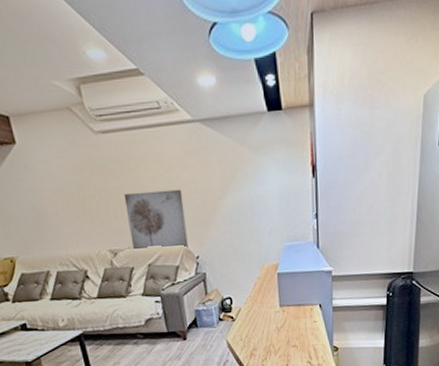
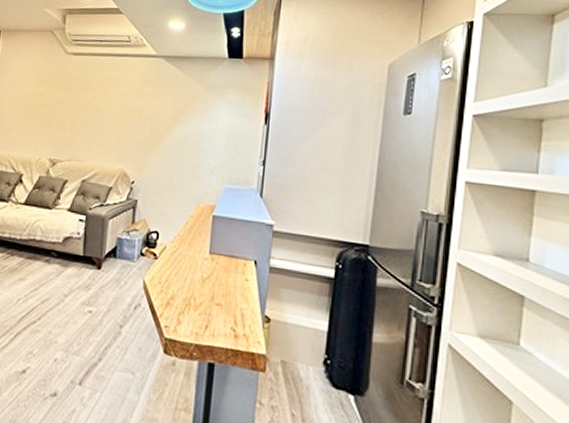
wall art: present [123,189,188,249] -> none [71,109,133,171]

